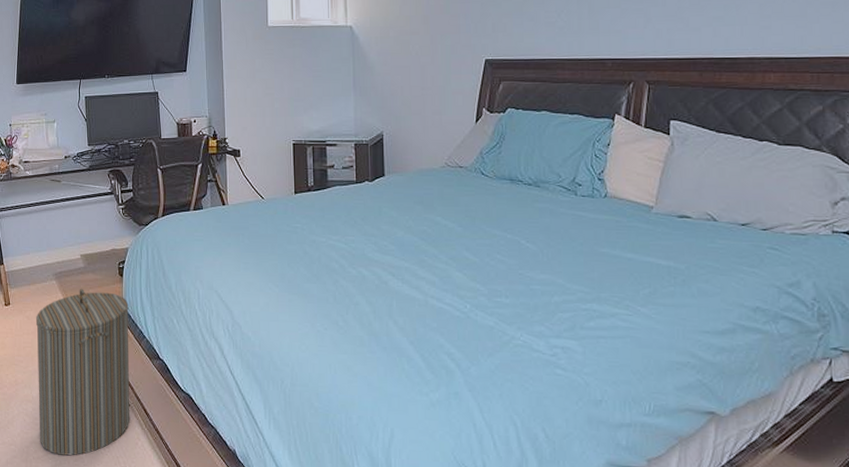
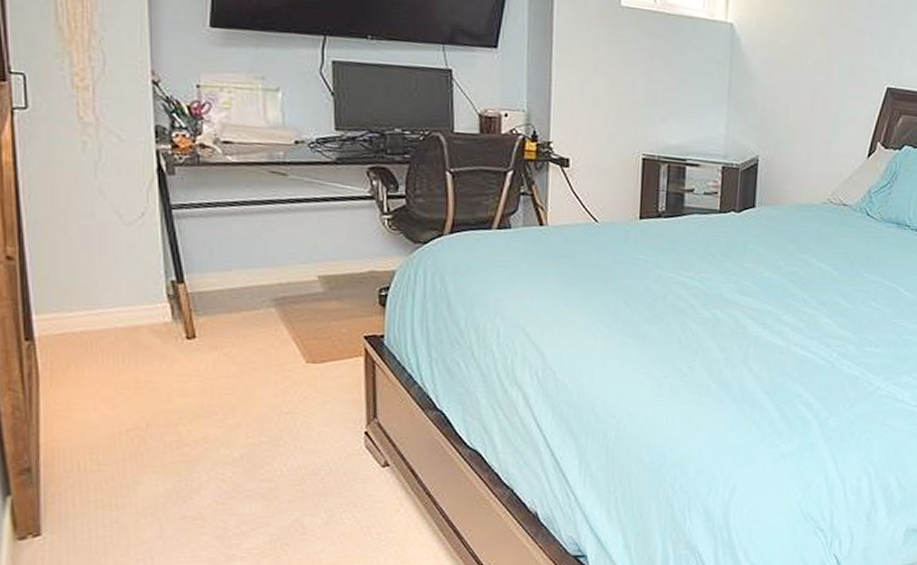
laundry hamper: present [36,288,130,456] -> none [241,319,393,529]

